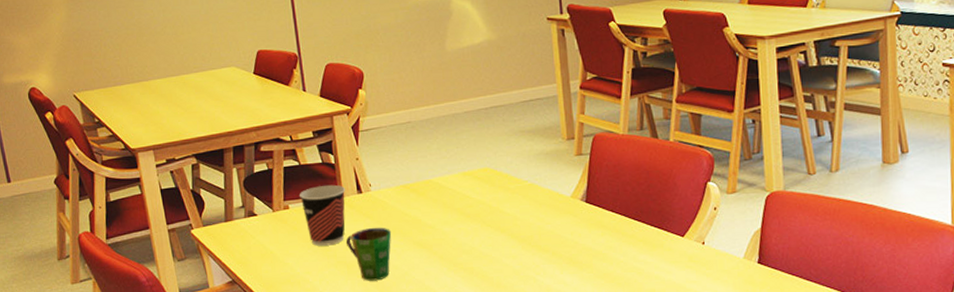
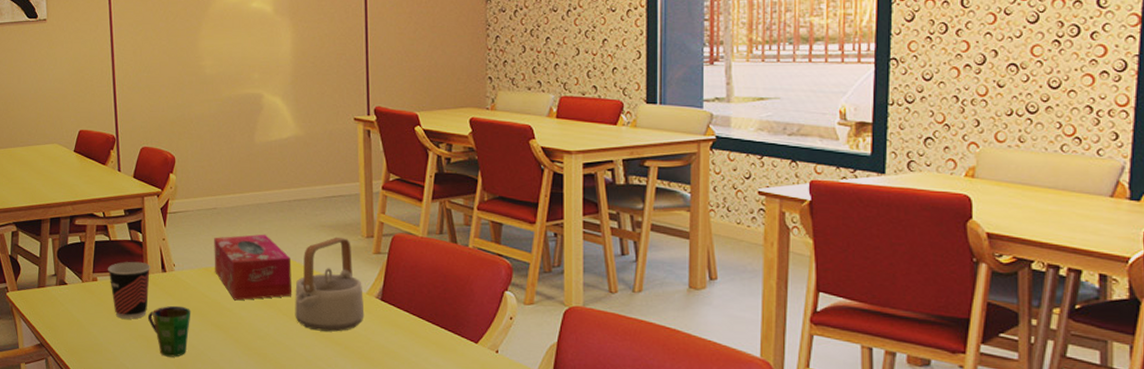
tissue box: none [410,144,496,216] -> present [214,234,292,301]
teapot: none [498,141,570,239] -> present [295,236,365,332]

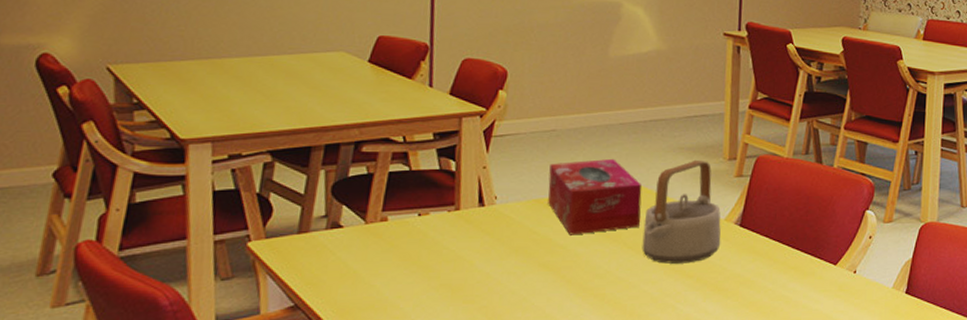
cup: present [108,261,151,319] -> none [404,195,465,266]
cup: present [148,305,191,357] -> none [455,245,514,308]

